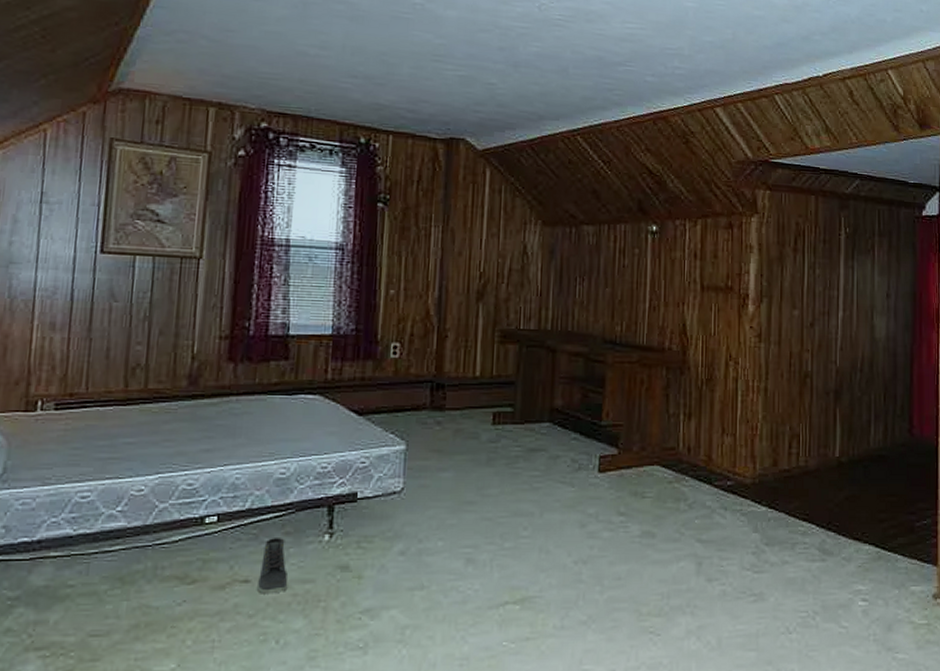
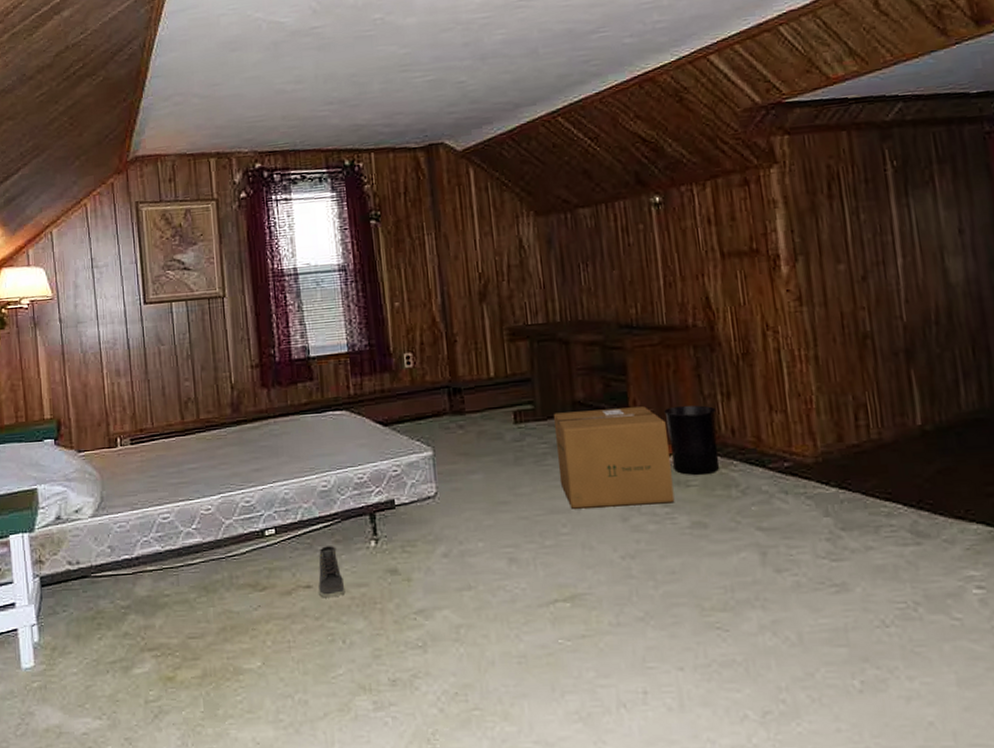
box: none [528,418,632,513] -> present [554,406,675,509]
waste bin: none [632,422,678,487] -> present [664,405,719,475]

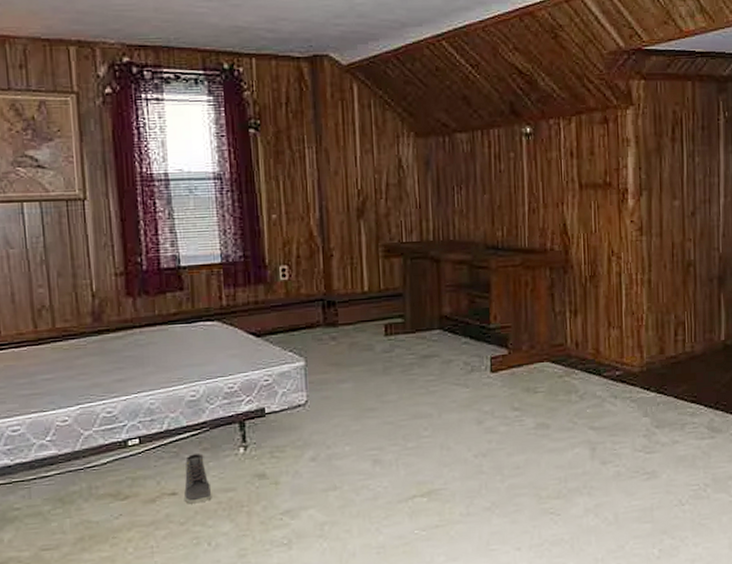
box: present [554,406,675,509] -> none [422,321,524,414]
waste bin: present [664,405,719,475] -> none [520,321,564,383]

